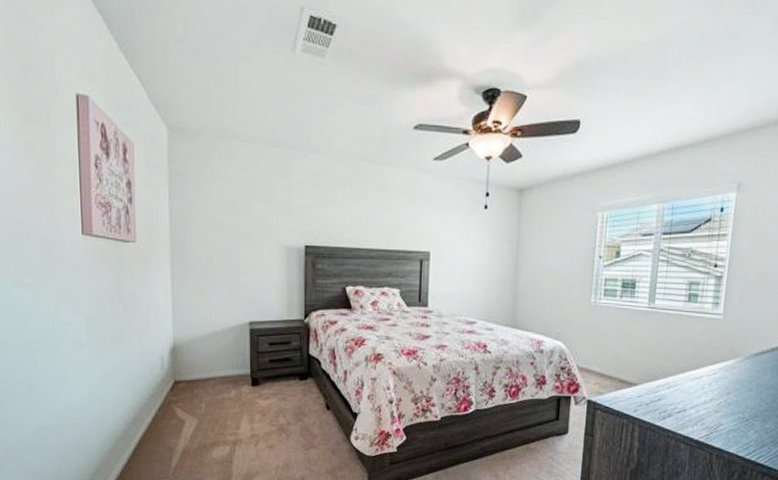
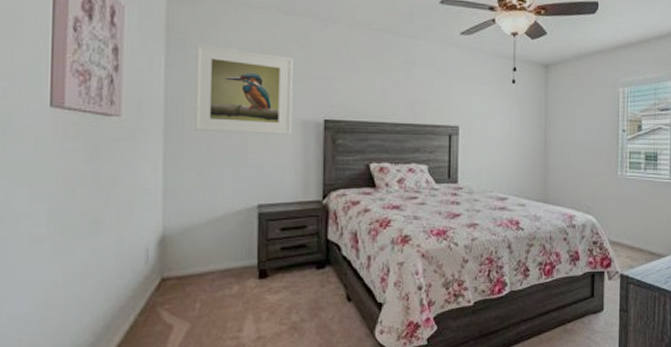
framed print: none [194,177,276,259] -> present [194,44,293,134]

